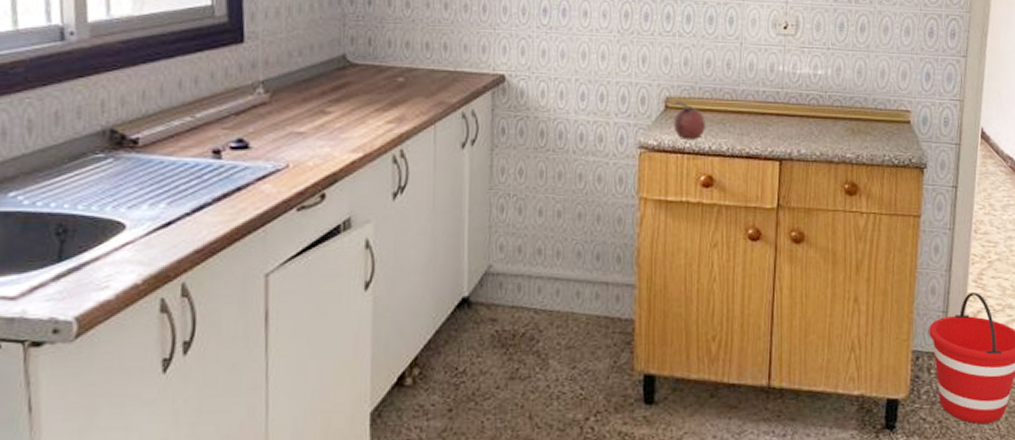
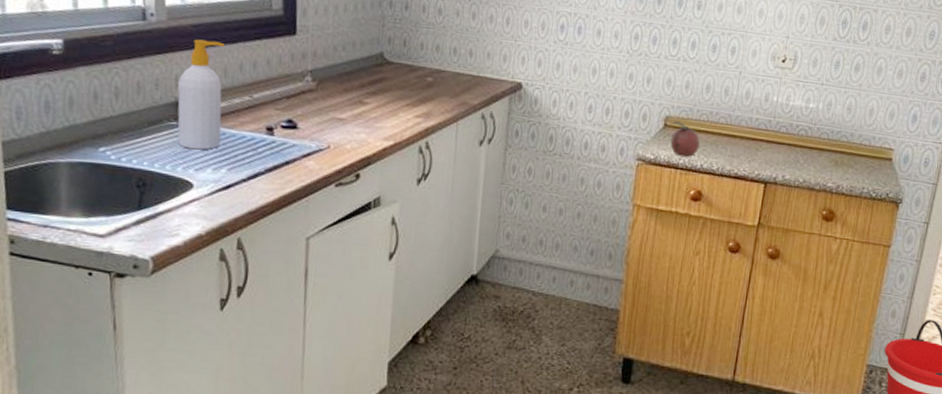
soap bottle: none [104,57,159,184] -> present [177,39,224,150]

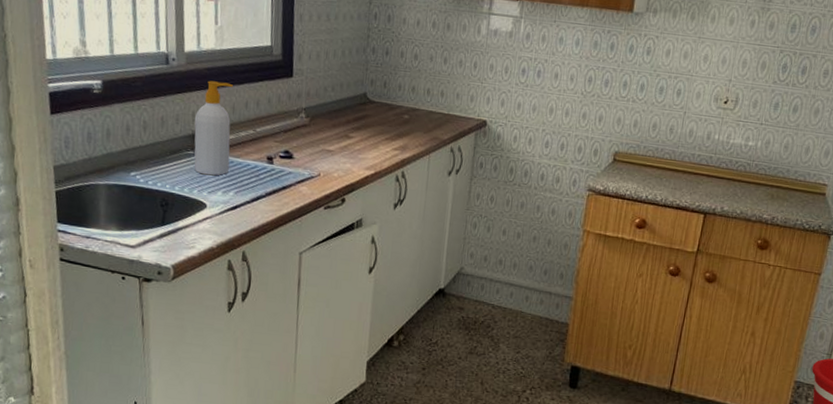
fruit: present [670,121,700,158] -> none [618,156,646,190]

